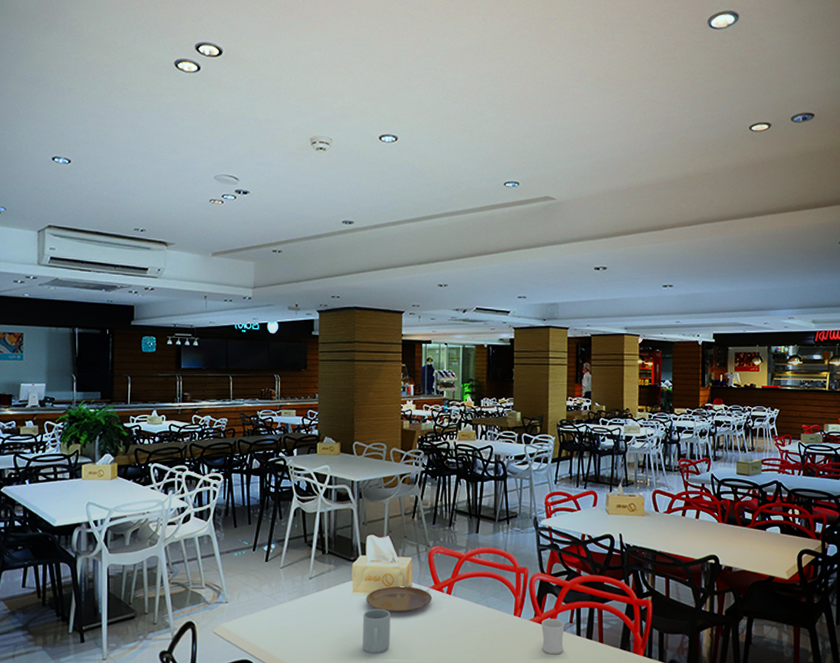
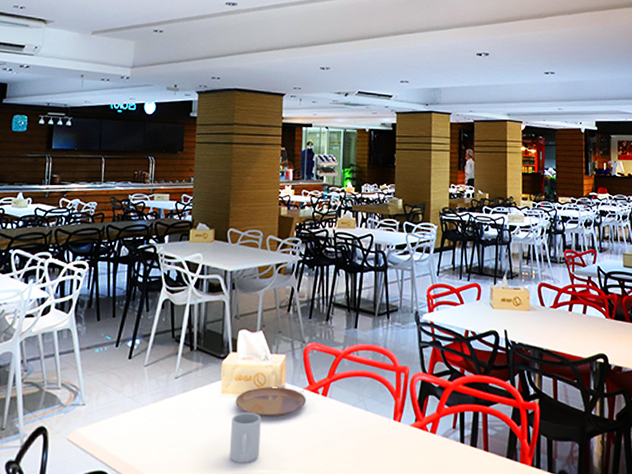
mug: present [541,619,565,655] -> none [423,424,448,465]

